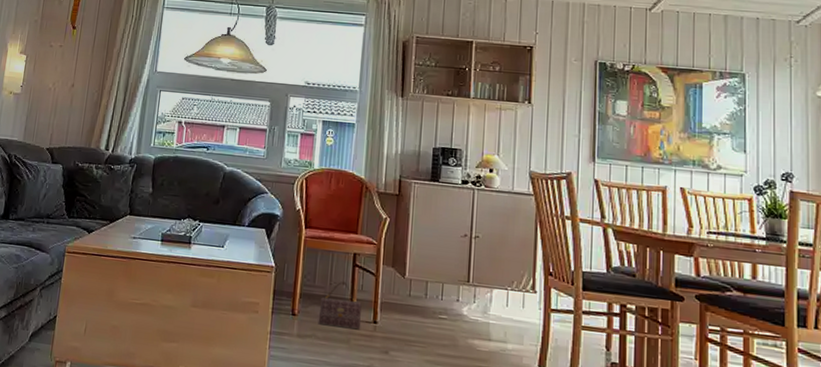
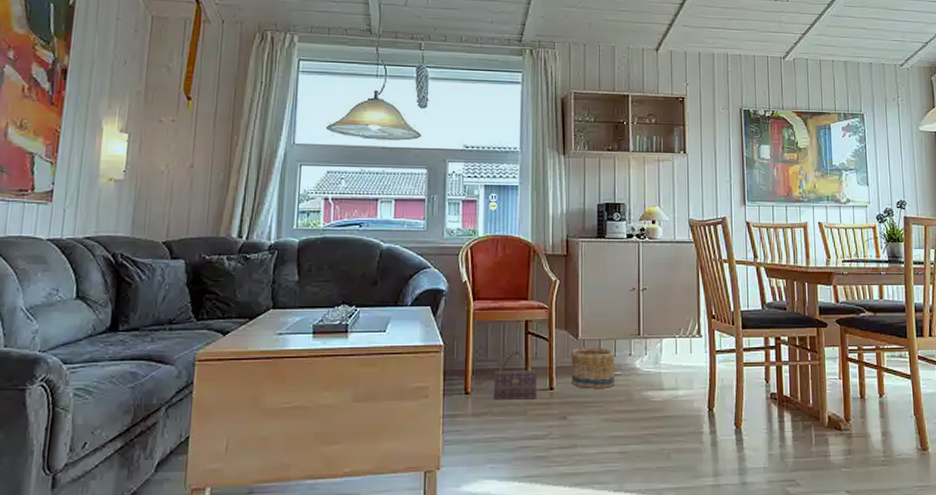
basket: none [395,286,443,330] -> present [571,347,616,388]

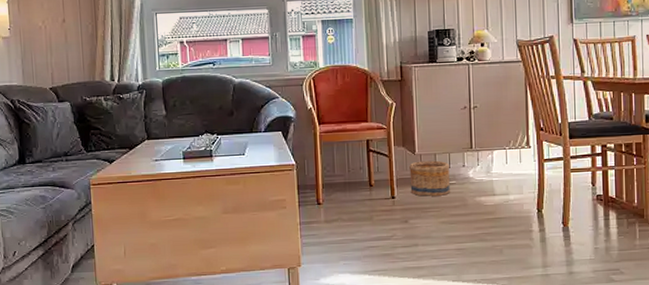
handbag: present [493,352,538,400] -> none [341,167,381,209]

